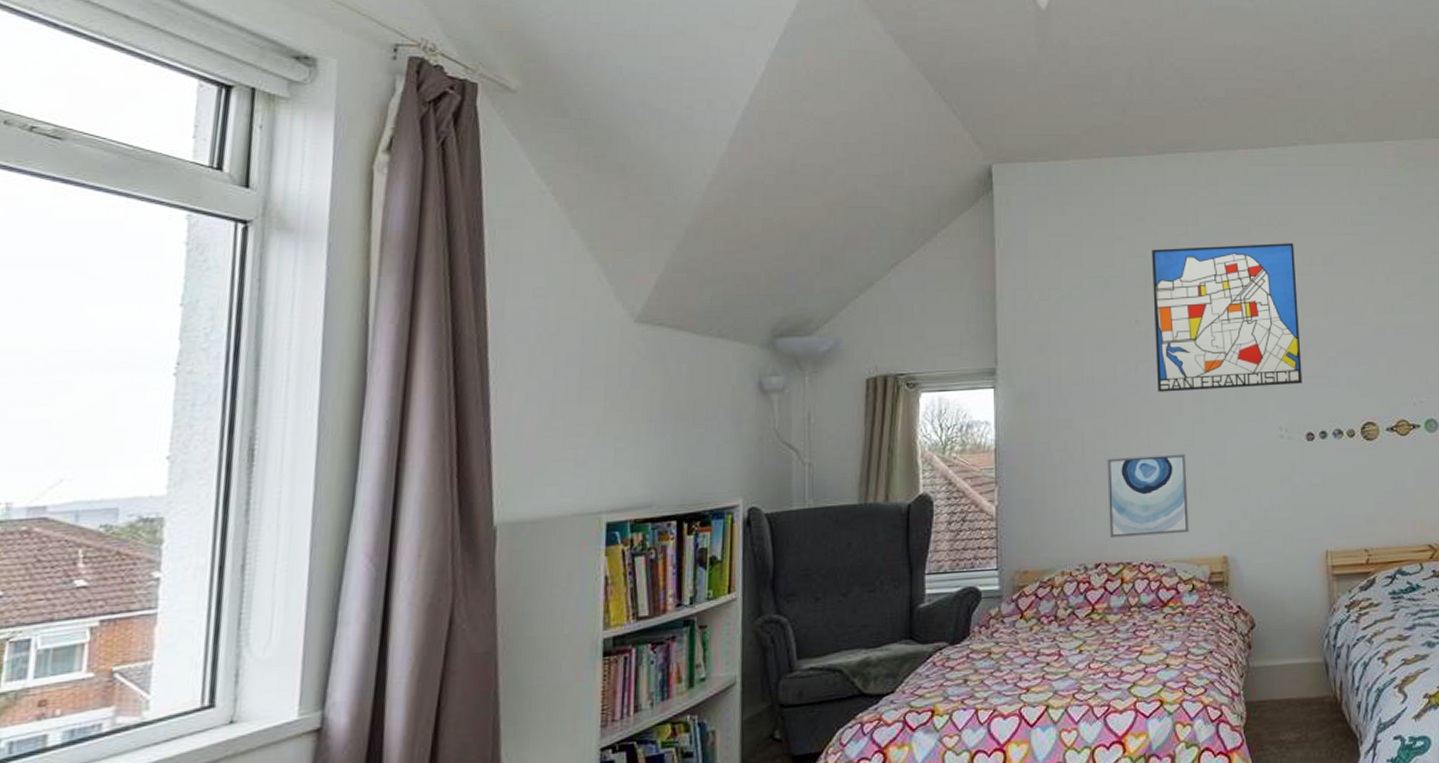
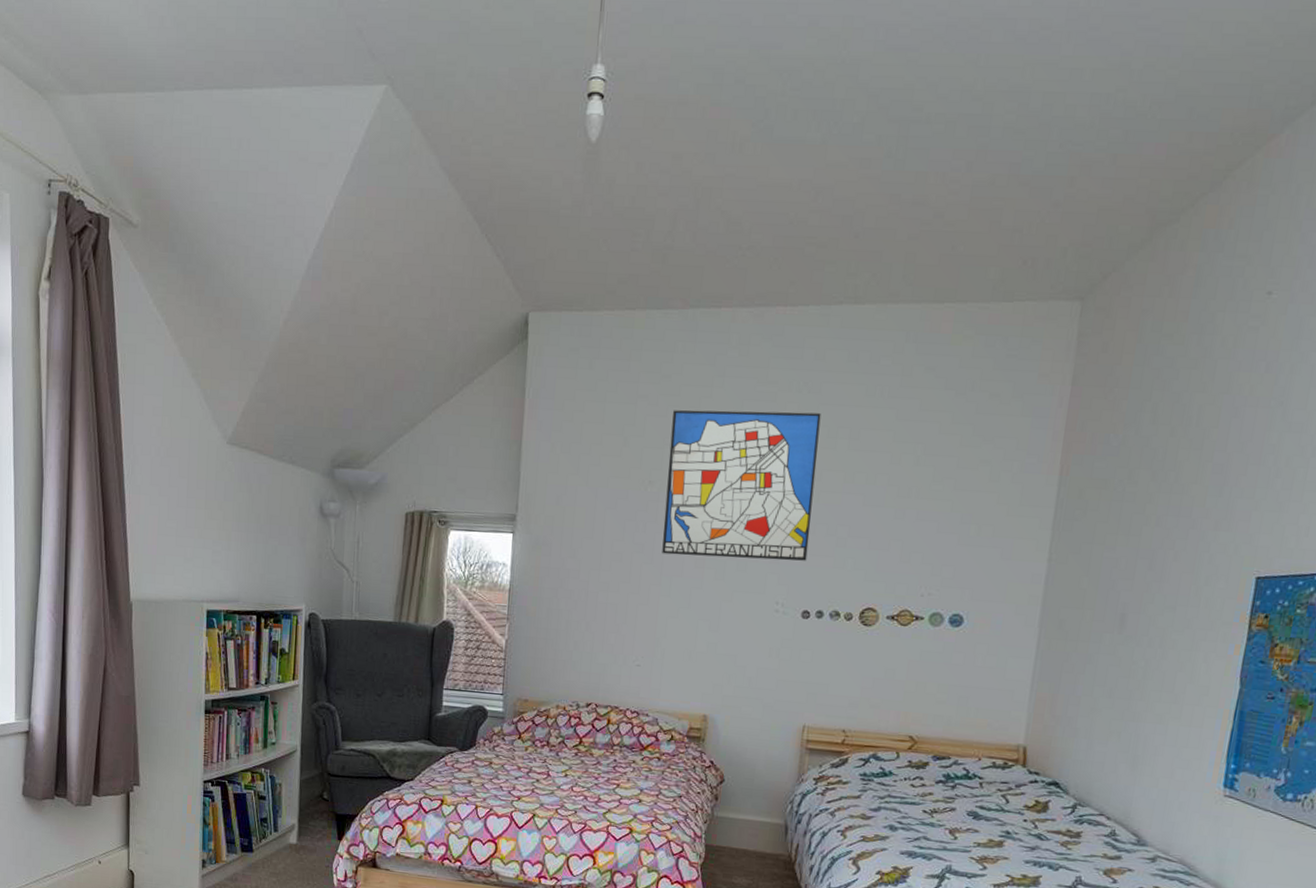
wall art: present [1107,453,1190,538] -> none [602,610,681,689]

